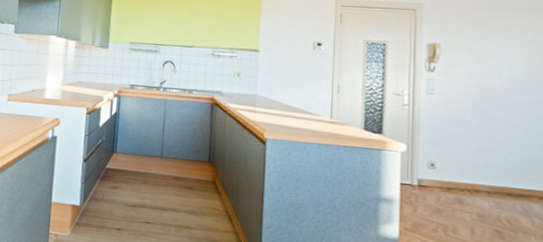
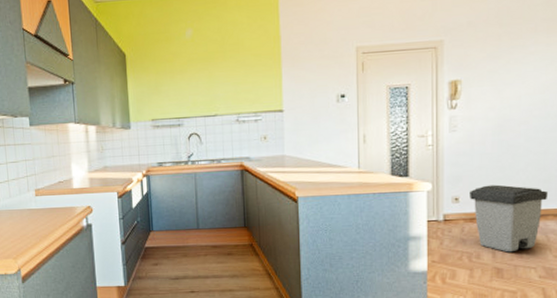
trash can: none [447,154,533,232] -> present [470,184,549,253]

